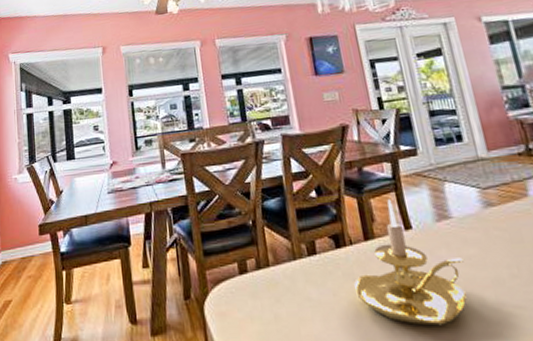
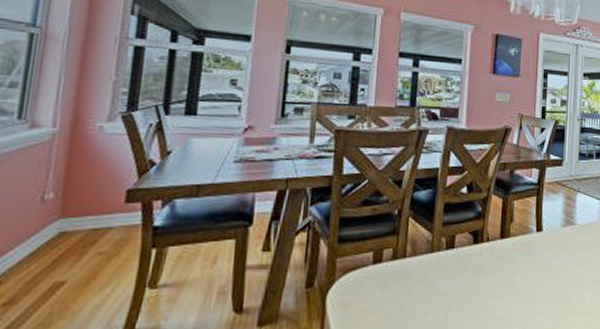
candle holder: present [353,199,467,326] -> none [481,202,576,317]

